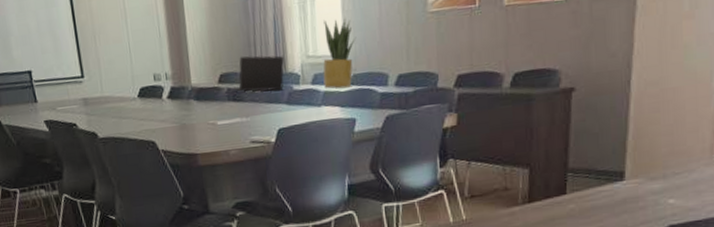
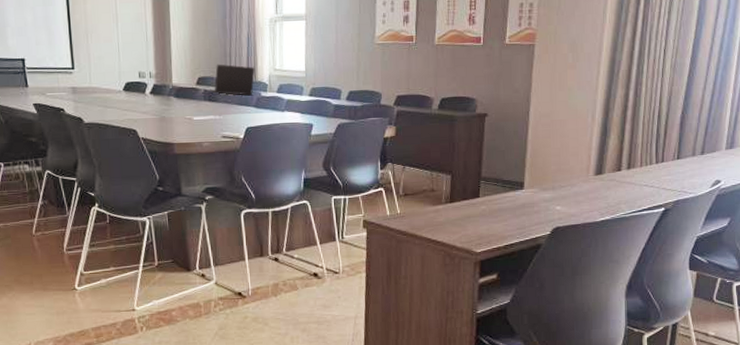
planter: present [323,17,357,89] -> none [287,41,316,98]

